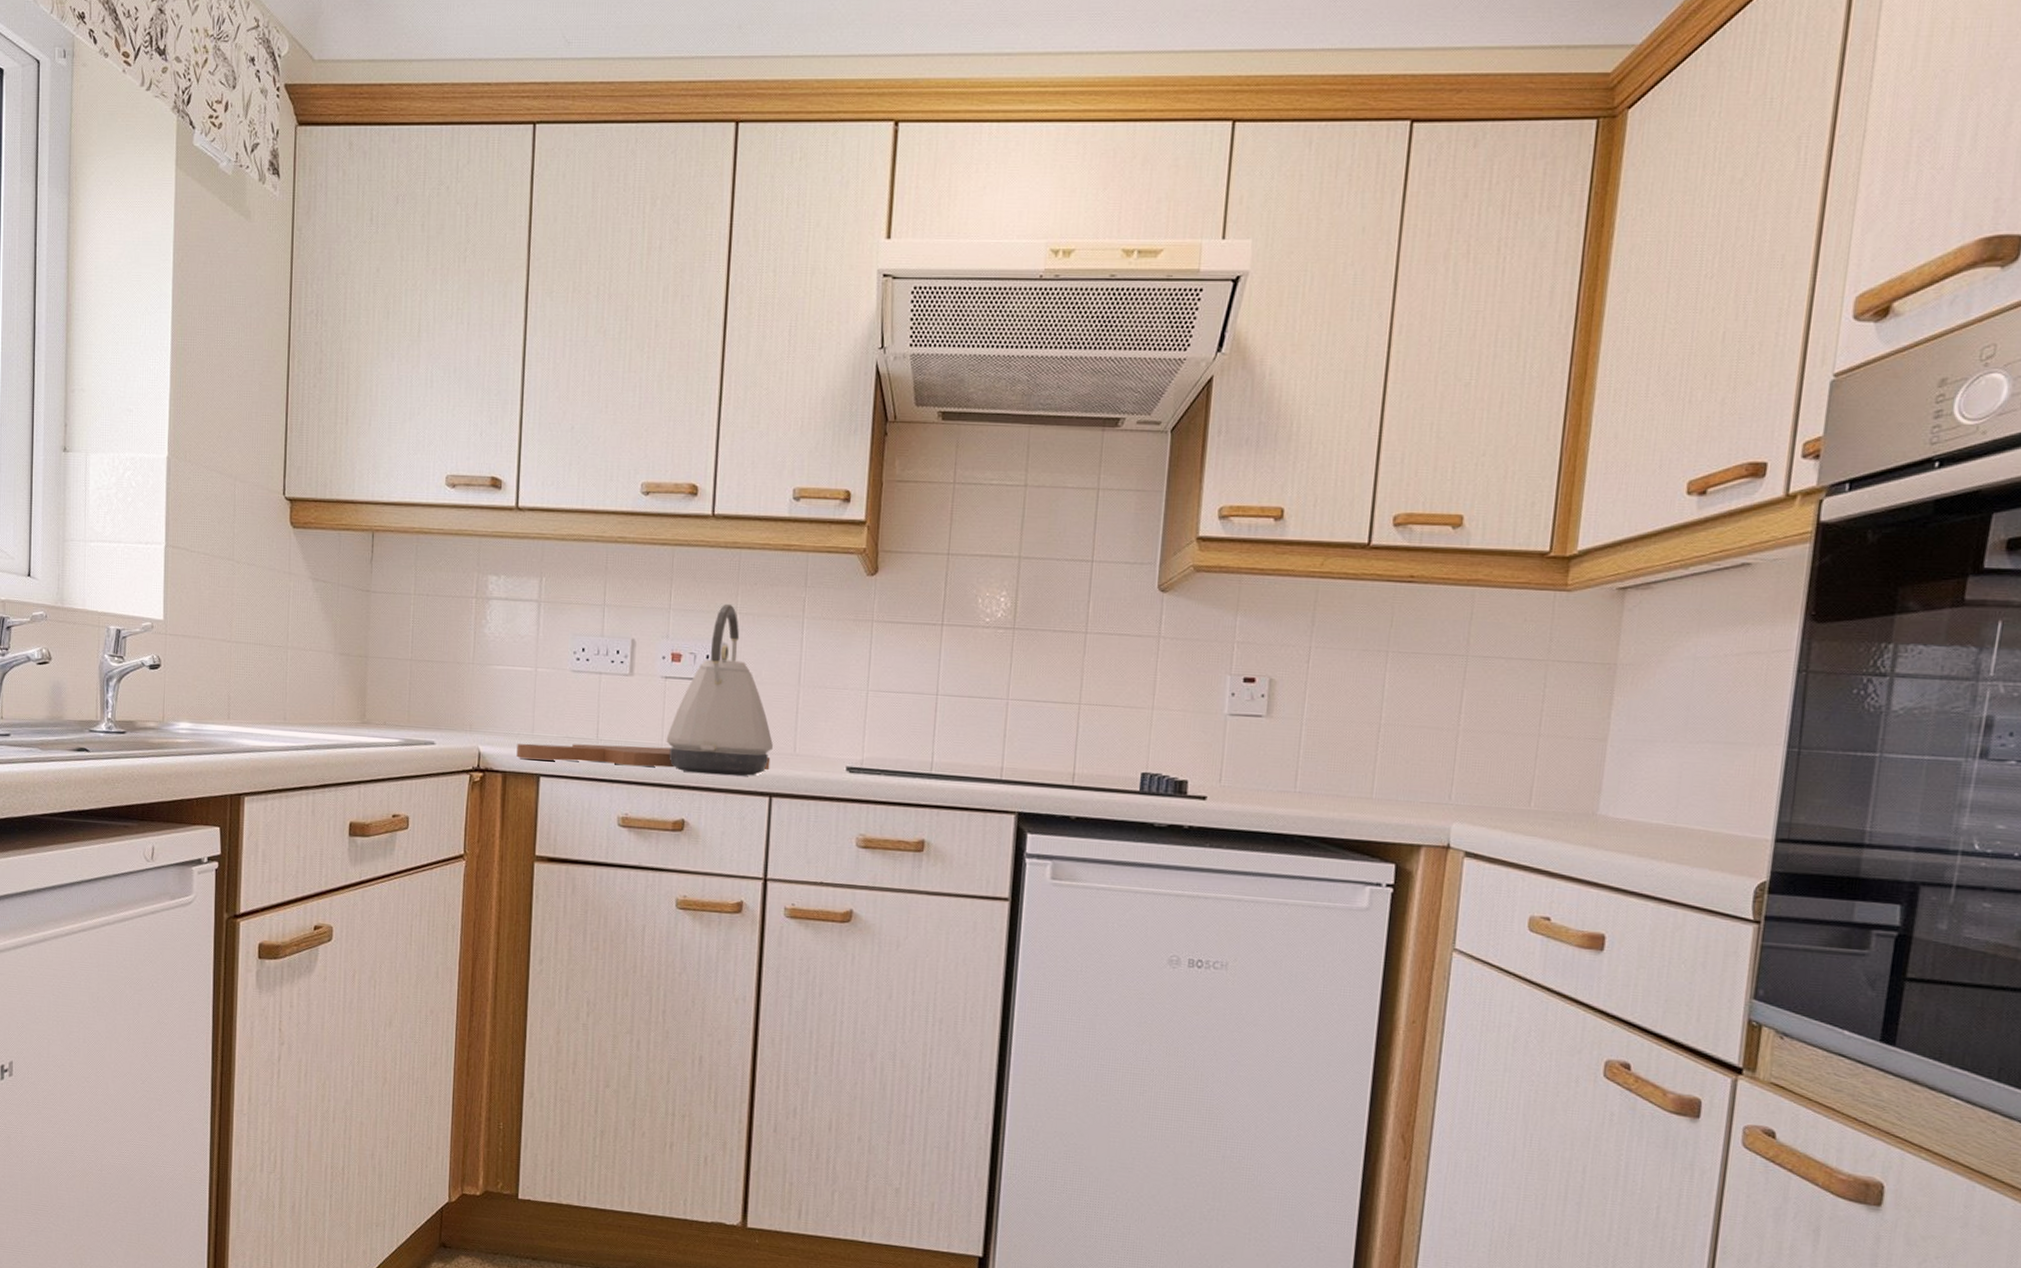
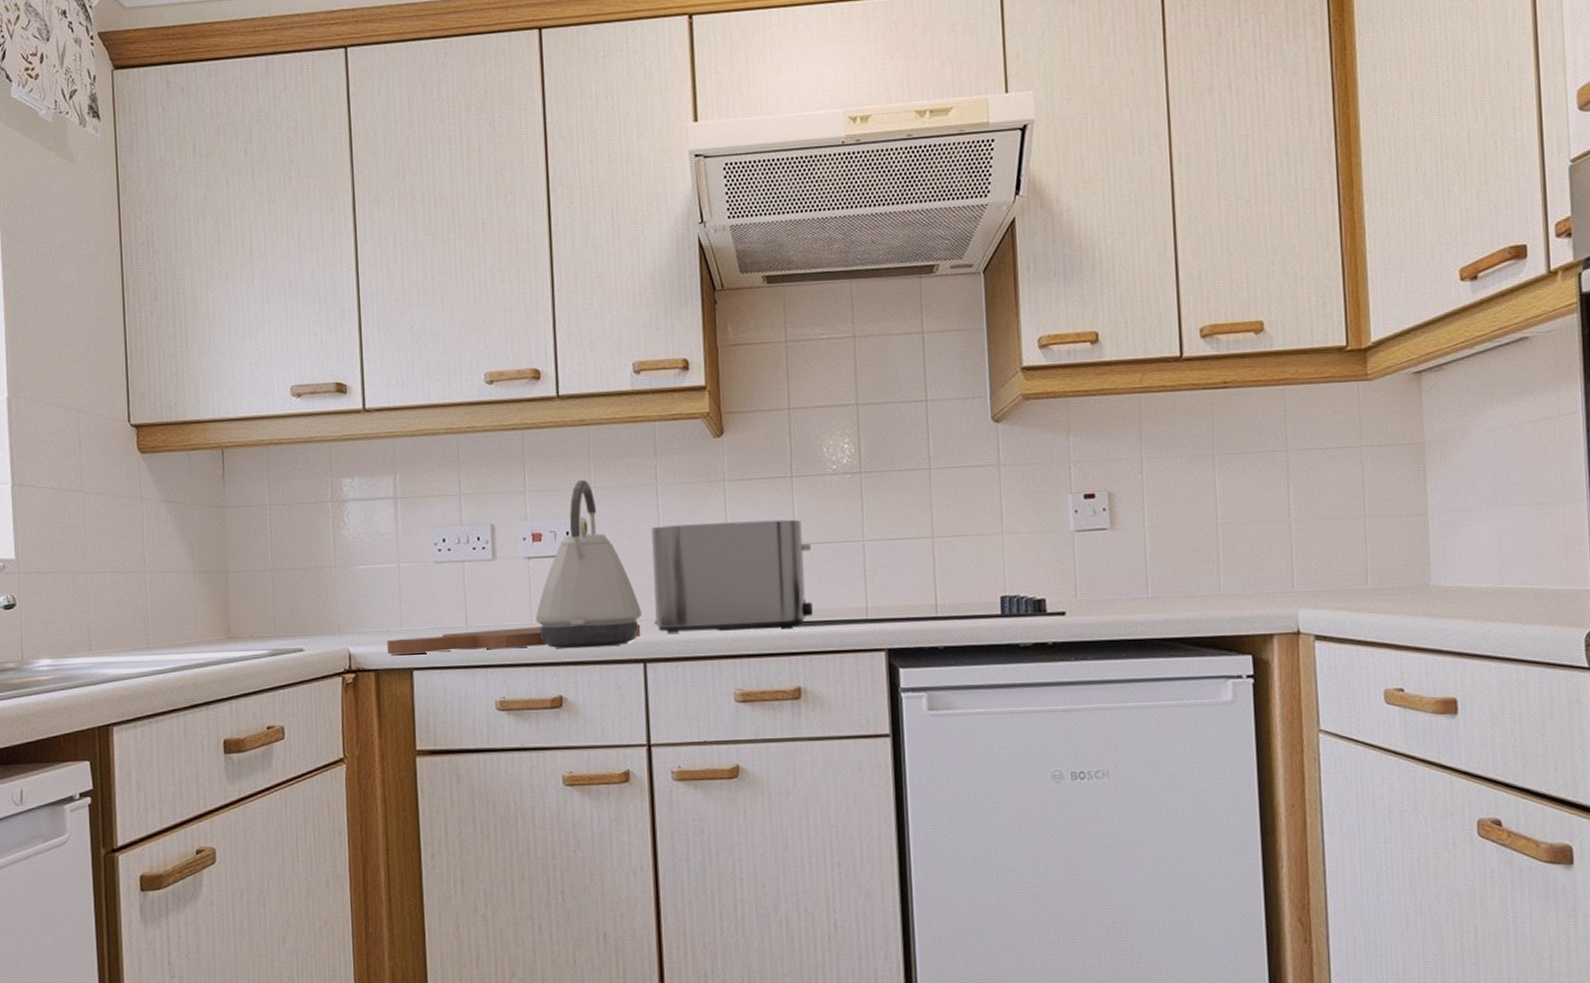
toaster: none [785,660,954,780] -> present [651,519,813,634]

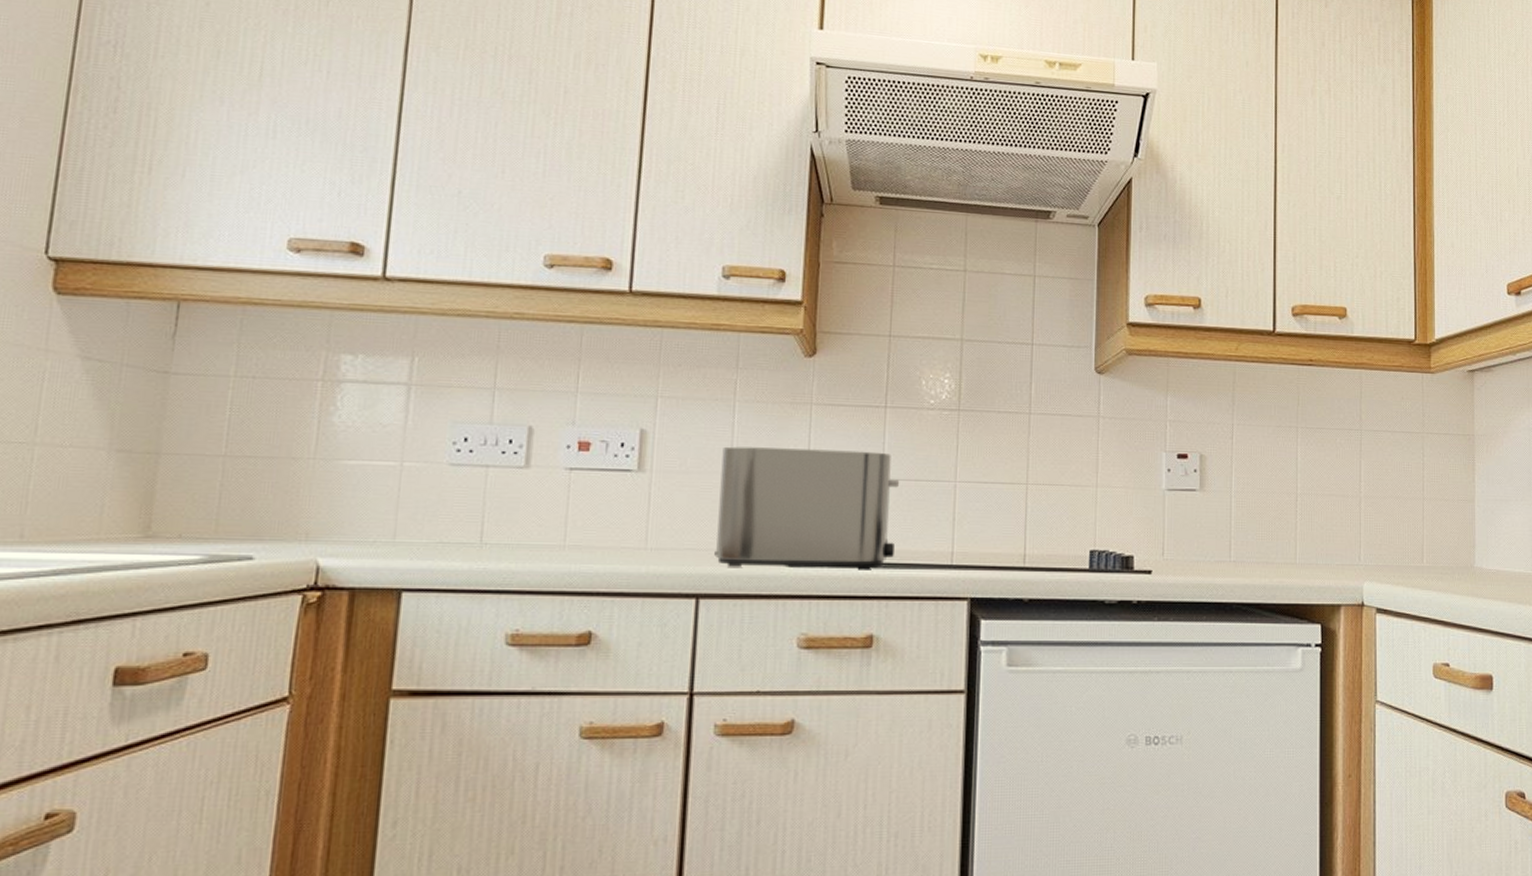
cutting board: present [387,624,641,656] -> none [370,548,697,573]
kettle: present [535,479,641,649] -> none [569,386,700,578]

